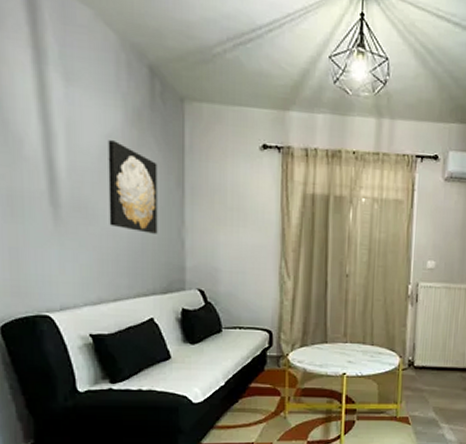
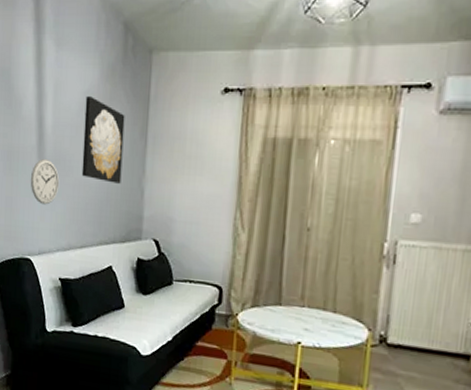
wall clock: none [41,206,82,256] -> present [30,159,60,205]

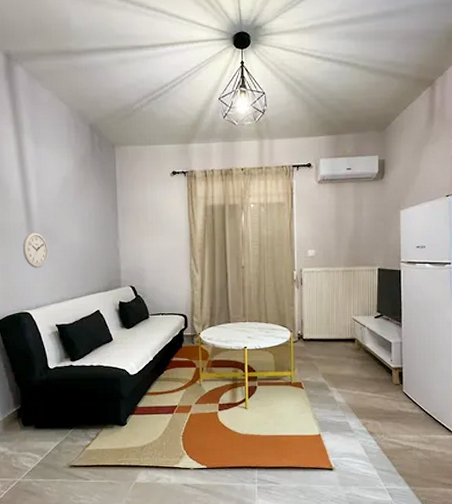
wall art: present [81,96,125,184] -> none [64,181,100,247]

